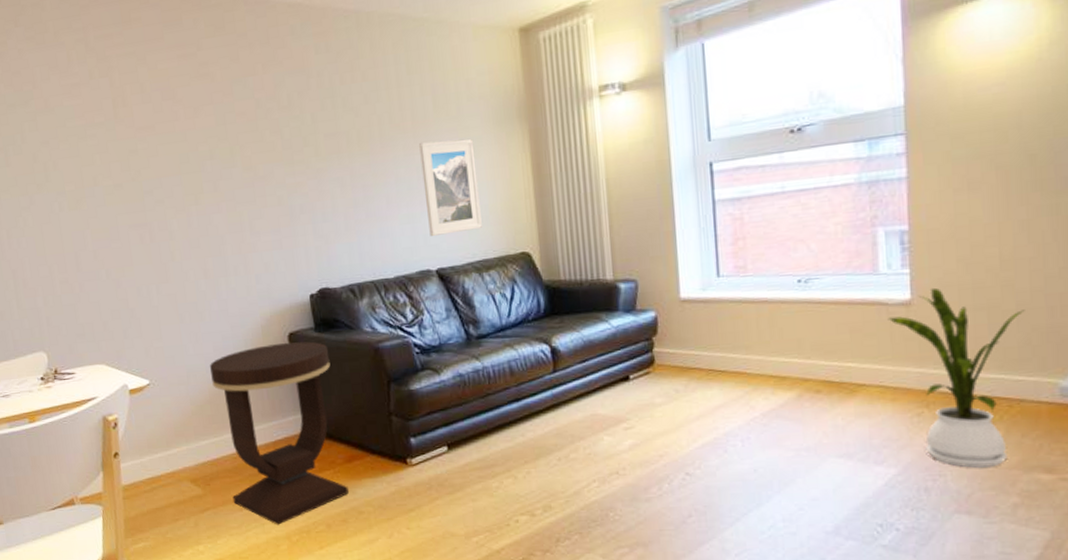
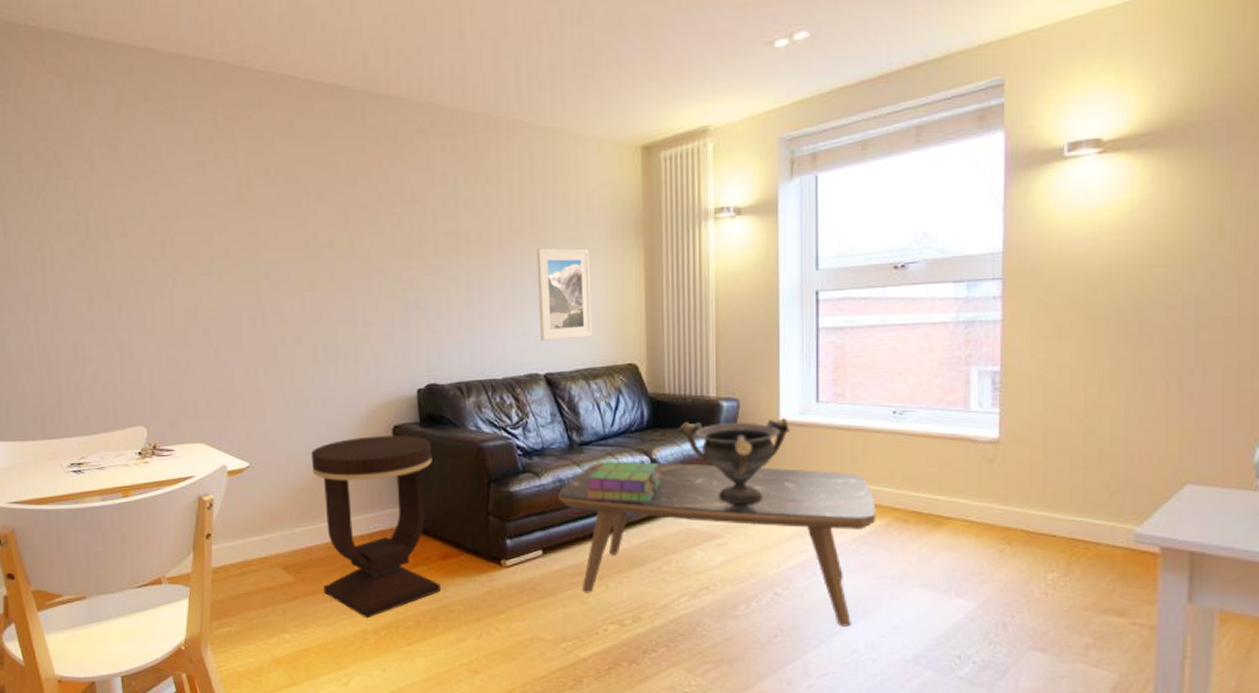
coffee table: none [459,345,787,502] -> present [558,462,876,626]
stack of books: none [487,350,564,393] -> present [586,459,662,504]
decorative bowl: none [575,294,691,386] -> present [677,417,790,504]
house plant: present [888,287,1025,468] -> none [976,428,1105,607]

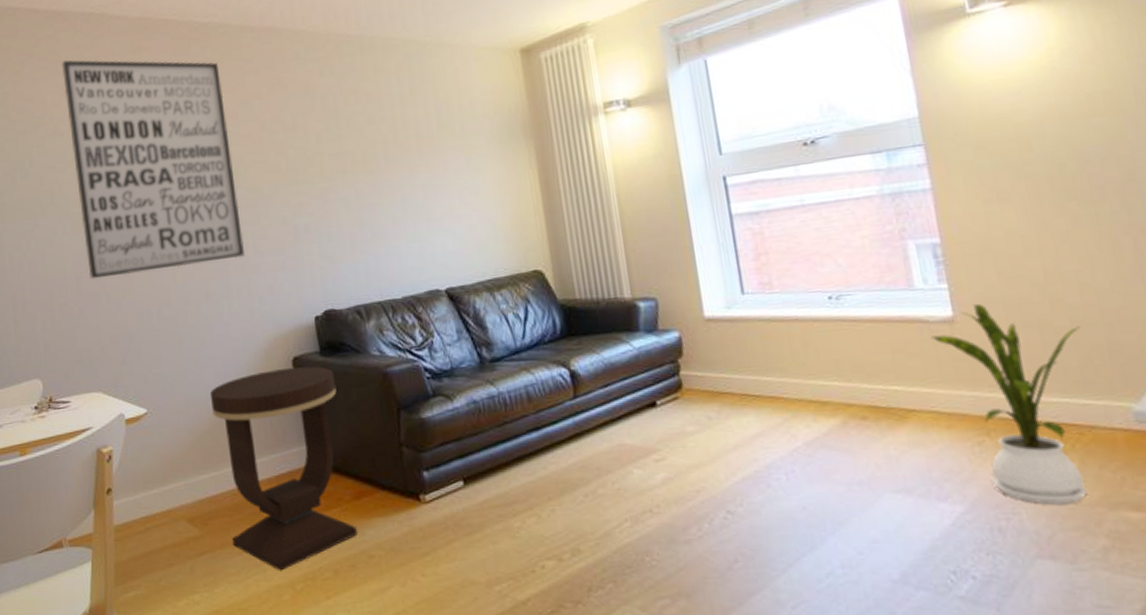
wall art: none [177,107,354,334] -> present [61,60,245,280]
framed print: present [537,247,592,341] -> none [424,156,491,255]
coffee table: present [558,462,876,626] -> none [474,368,830,545]
stack of books: present [586,459,662,504] -> none [503,373,585,421]
decorative bowl: present [677,417,790,504] -> none [594,313,717,413]
house plant: none [976,428,1105,607] -> present [931,303,1088,505]

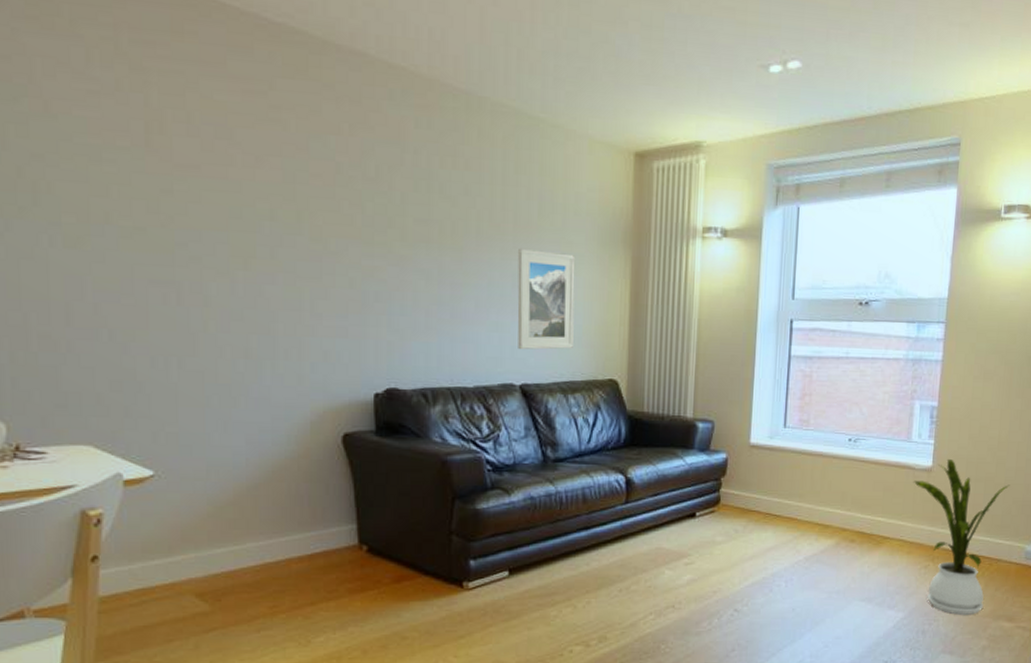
wall art: present [61,60,245,280] -> none [60,16,298,316]
side table: present [210,366,357,571] -> none [239,444,393,650]
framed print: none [424,156,491,255] -> present [517,248,576,350]

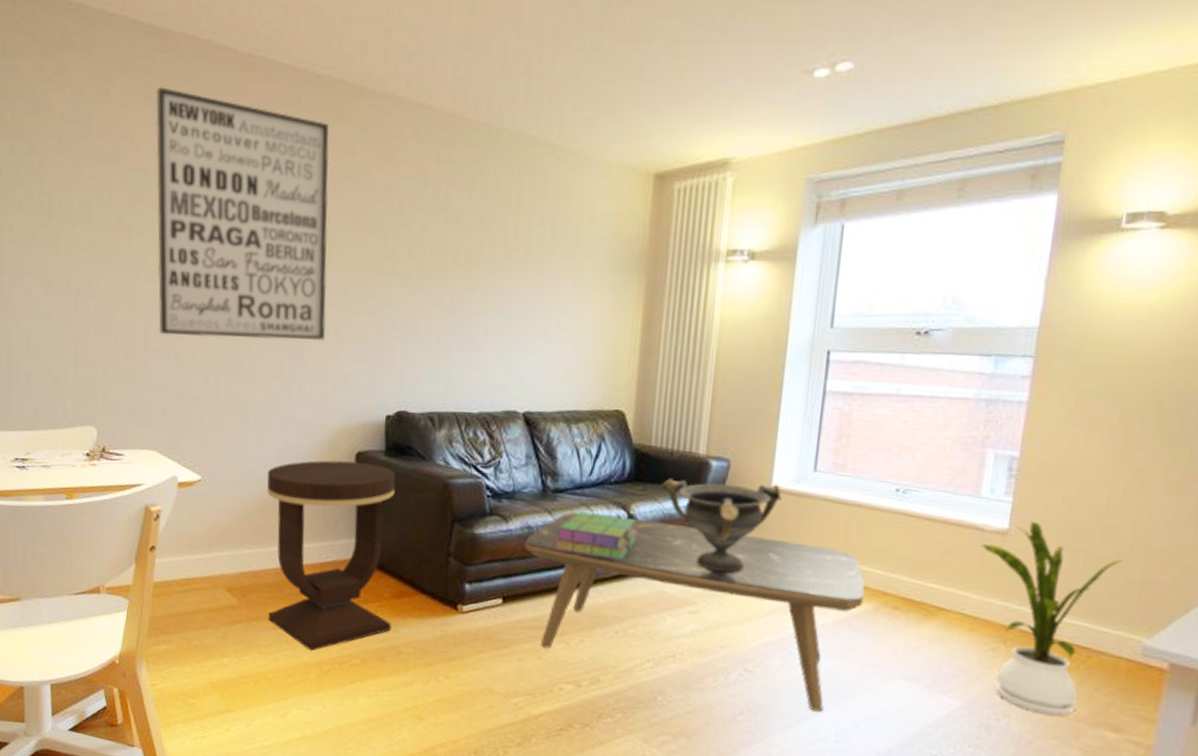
wall art: none [60,16,298,316] -> present [155,87,329,341]
side table: none [239,444,393,650] -> present [267,460,396,651]
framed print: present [517,248,576,350] -> none [523,275,586,378]
coffee table: none [529,480,829,639] -> present [525,512,866,712]
stack of books: none [558,477,636,523] -> present [555,510,639,561]
decorative bowl: none [653,440,759,524] -> present [660,479,782,572]

